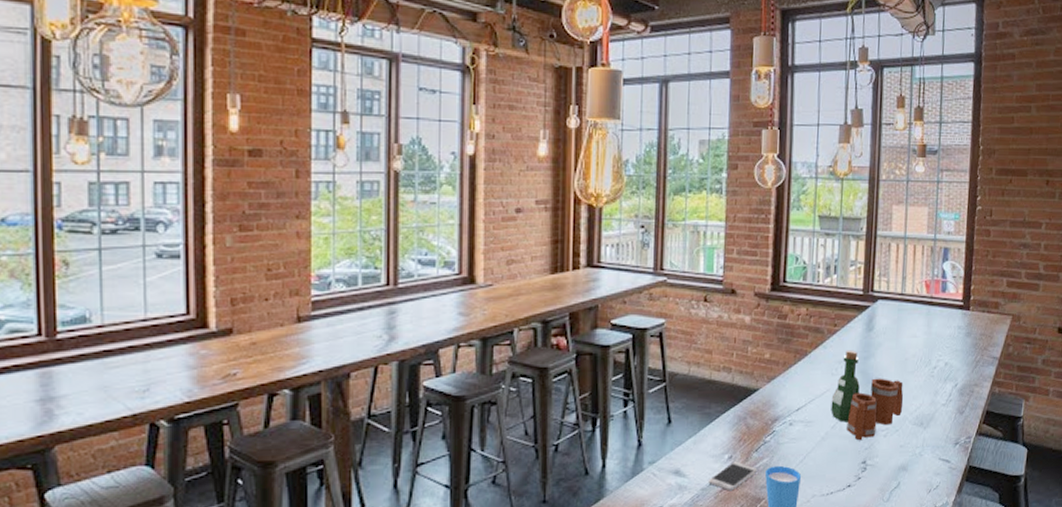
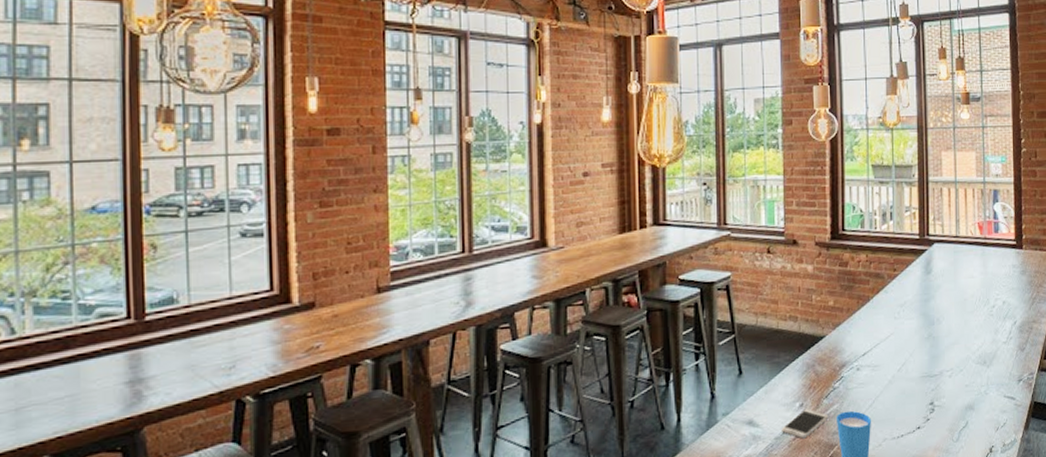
tavern set: present [831,350,904,441] -> none [896,293,966,382]

